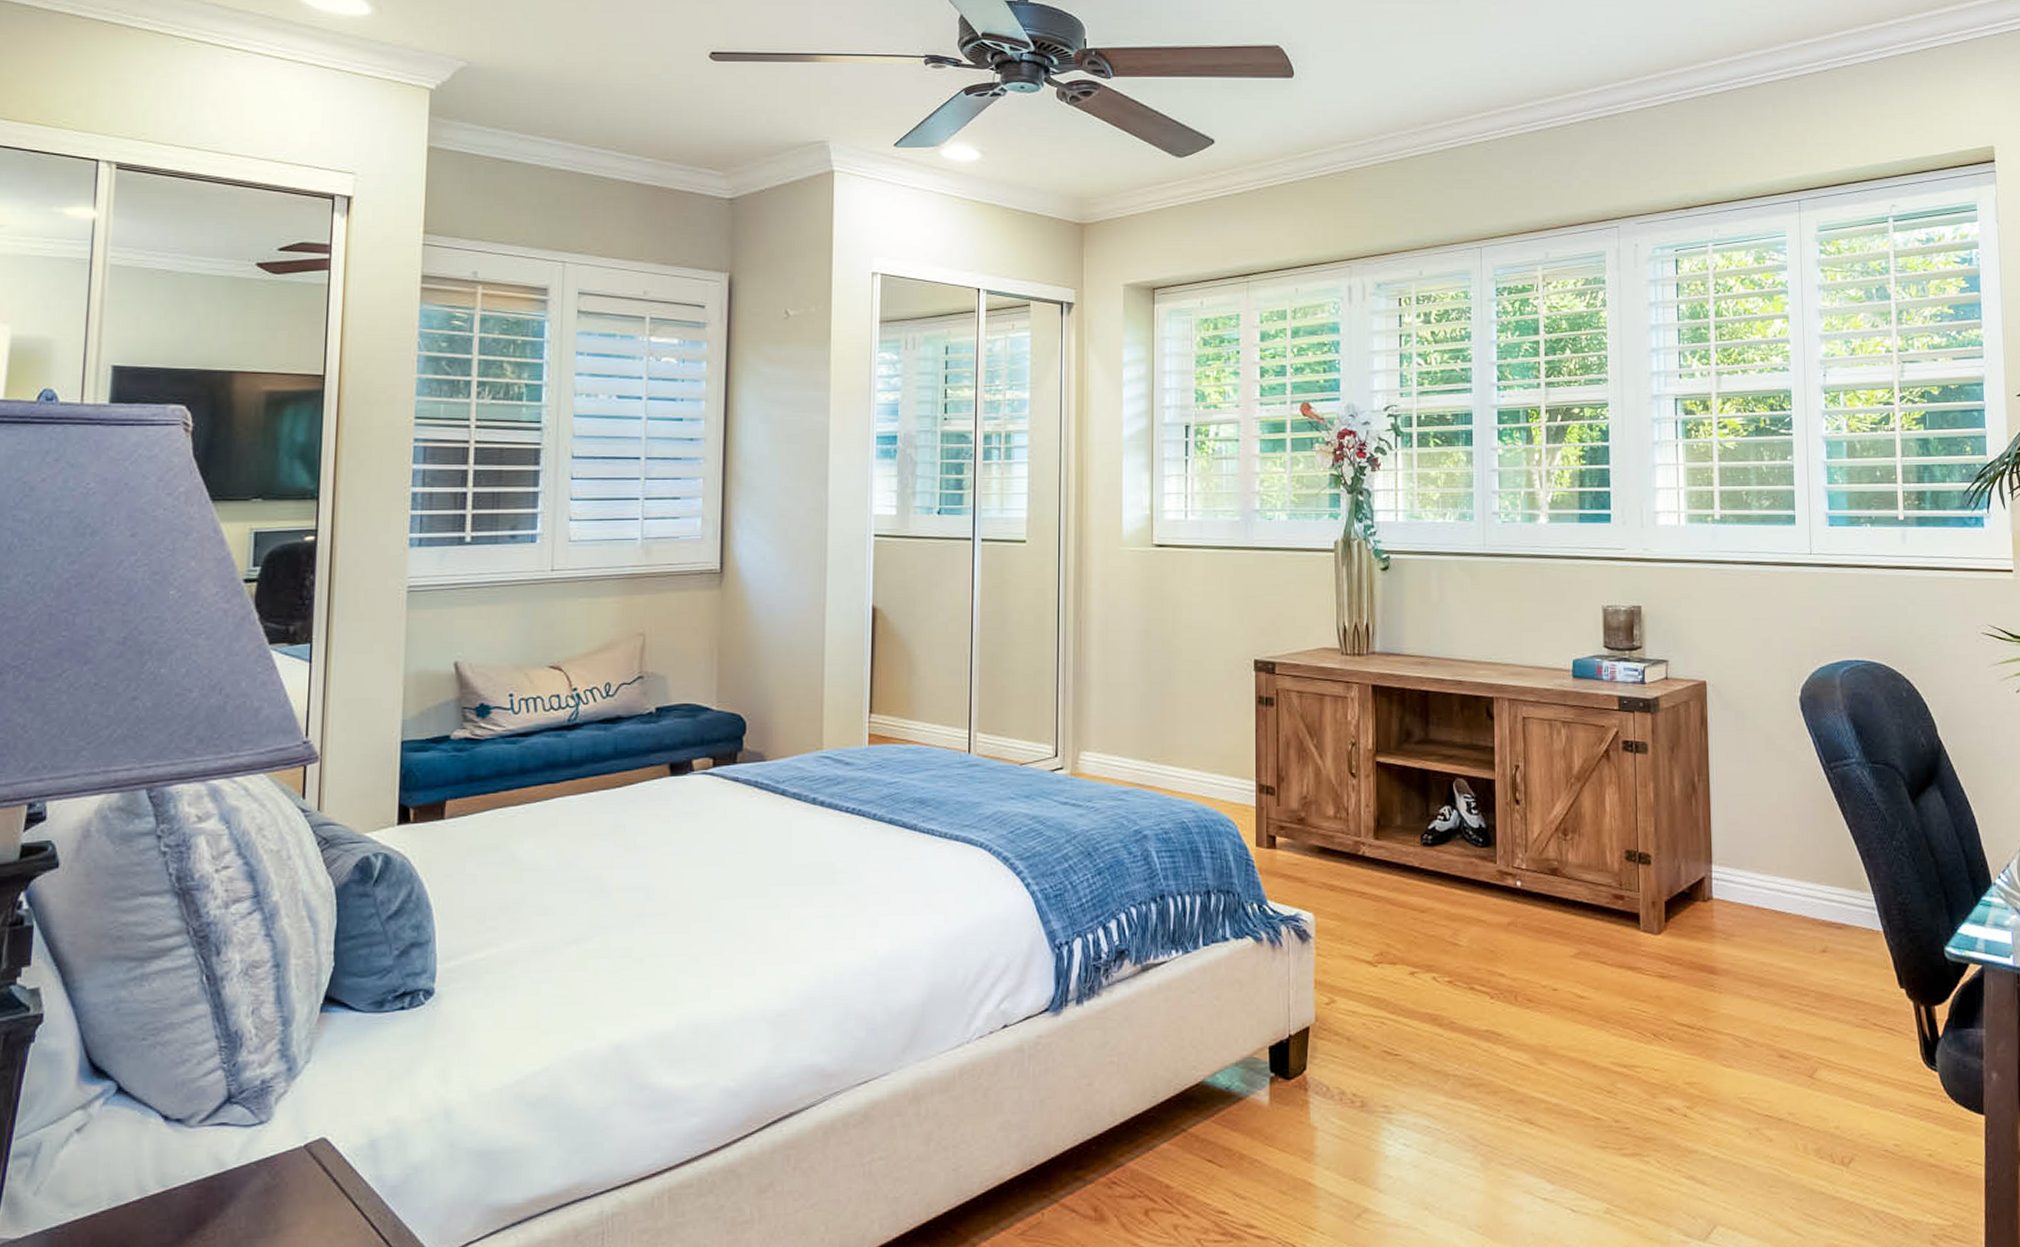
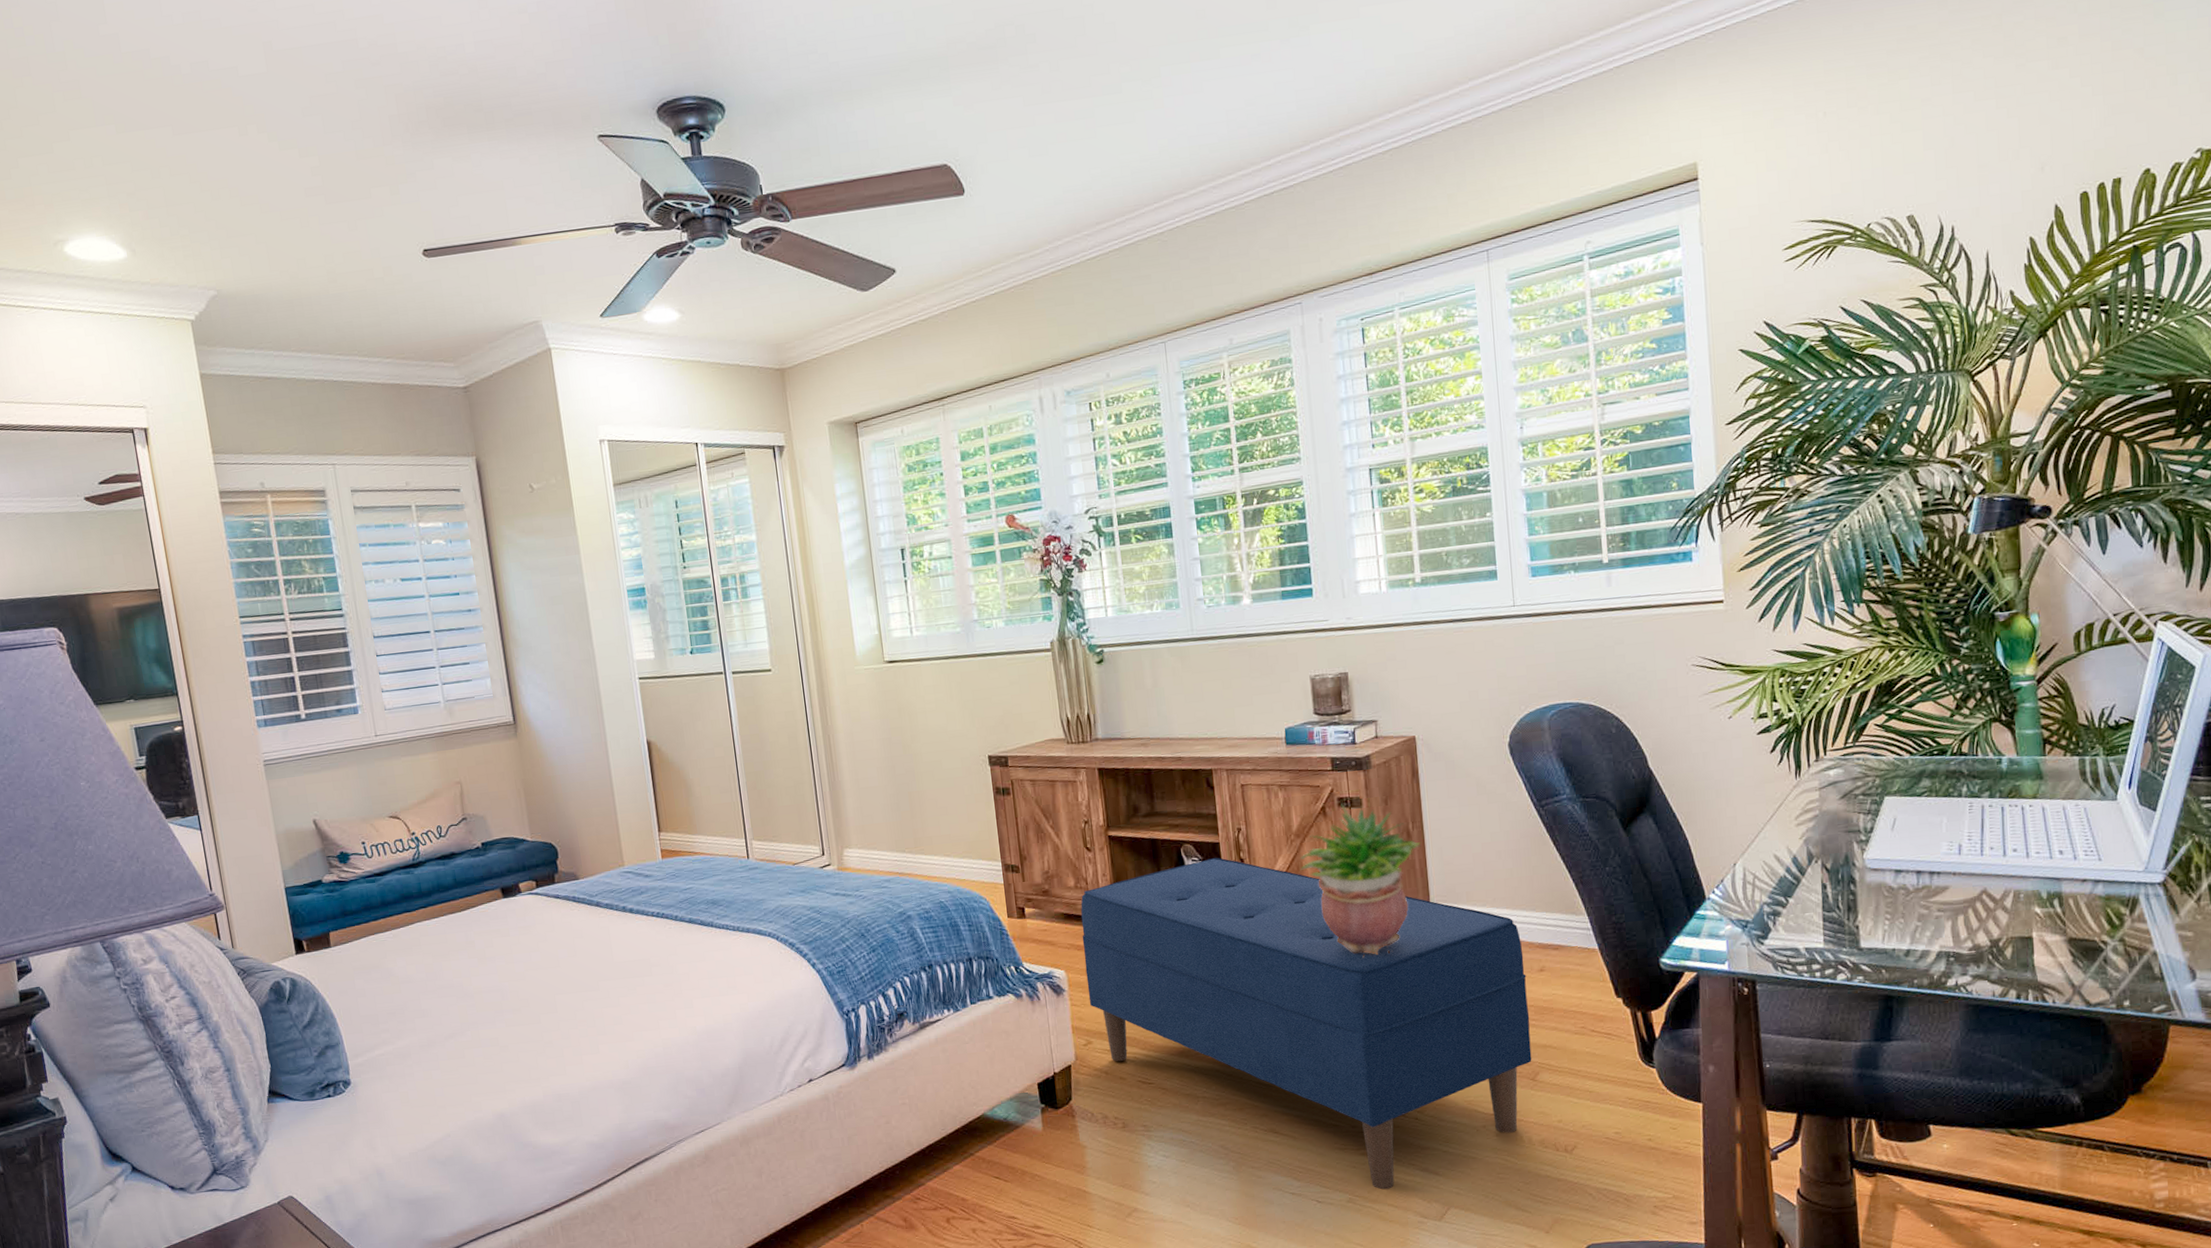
bench: none [1336,795,1811,1200] -> present [1080,857,1532,1190]
potted plant: none [1579,748,1706,923] -> present [1300,804,1421,958]

